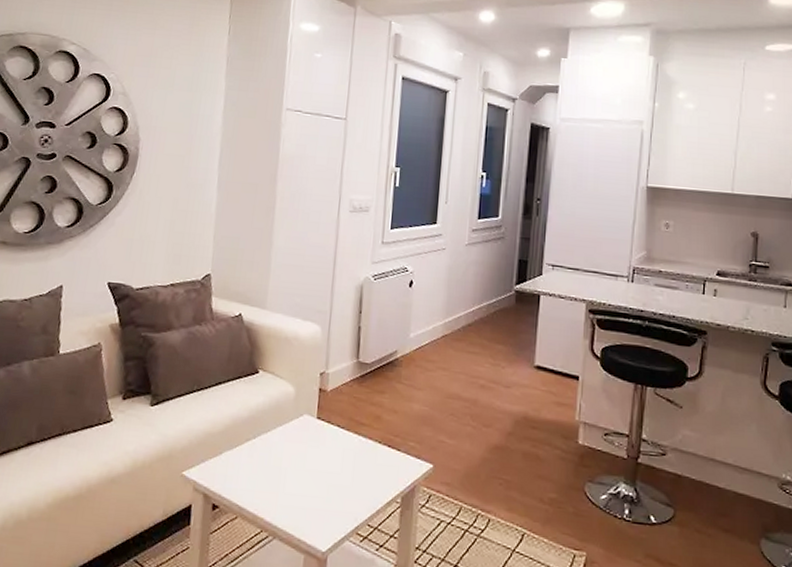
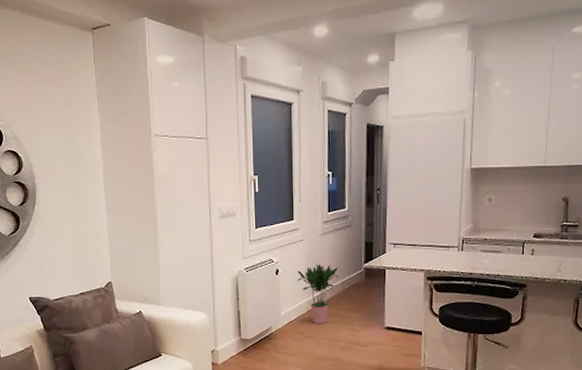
potted plant: none [434,278,484,354] -> present [297,263,338,324]

